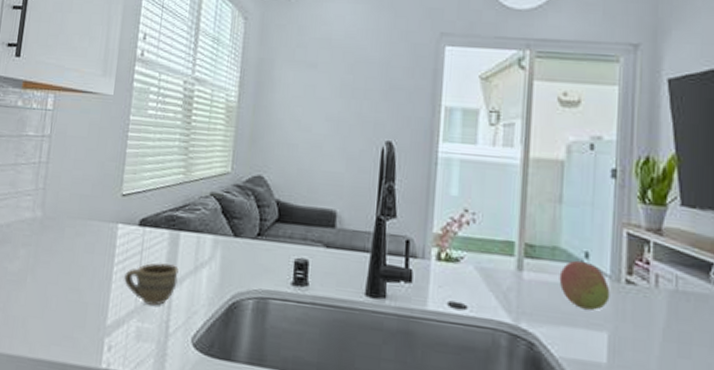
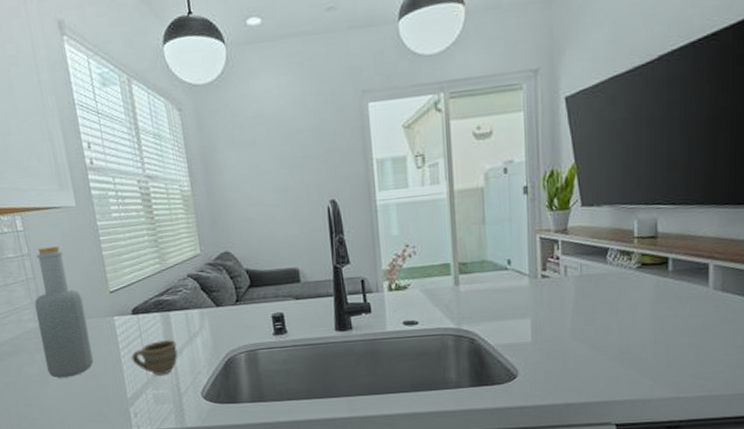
bottle: none [28,132,91,285] -> present [34,246,94,378]
fruit: present [559,260,610,311] -> none [488,267,530,305]

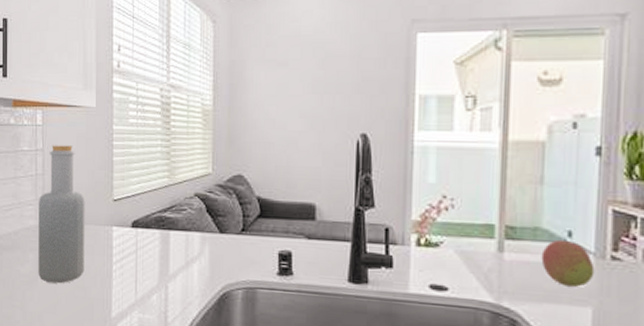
cup: present [131,340,178,375] -> none [123,260,171,299]
fruit: none [488,267,530,305] -> present [541,239,595,287]

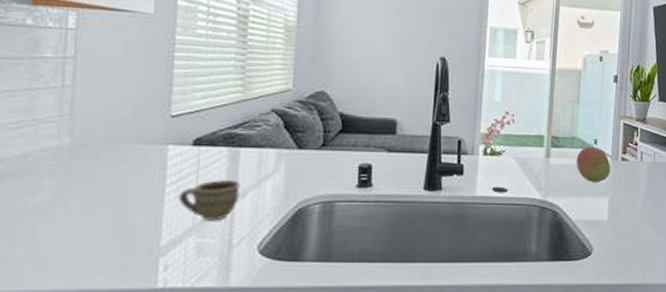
bottle: present [38,145,85,284] -> none [57,52,132,213]
cup: none [123,260,171,299] -> present [179,180,240,221]

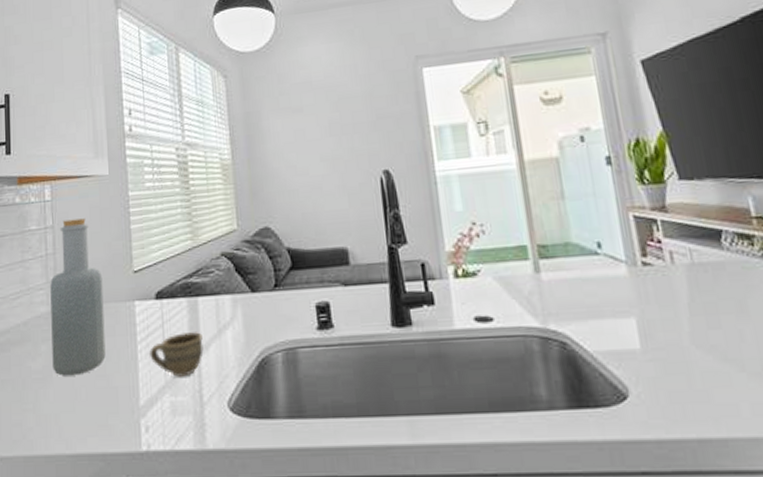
bottle: none [57,52,132,213] -> present [50,218,106,376]
fruit: present [576,146,611,182] -> none [576,251,631,299]

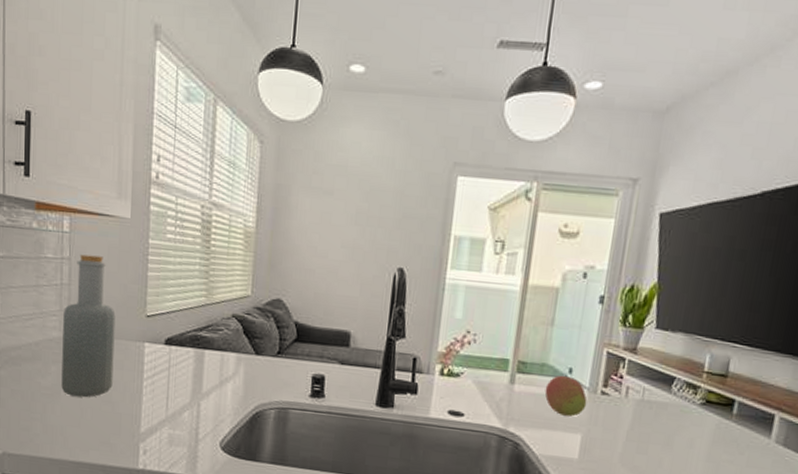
cup: present [150,332,204,377] -> none [154,378,205,415]
fruit: none [576,251,631,299] -> present [544,375,587,417]

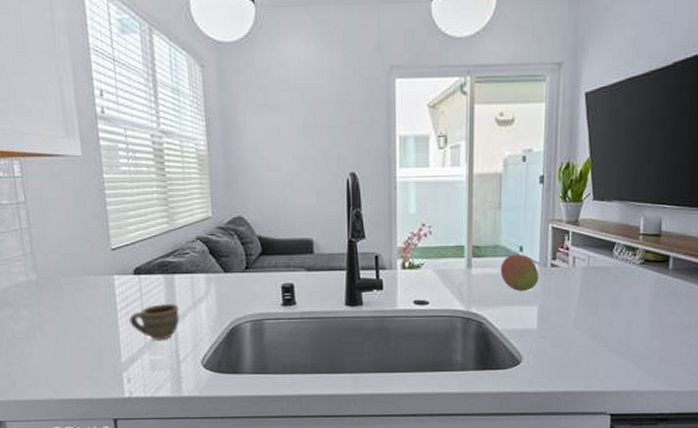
bottle: present [61,254,116,398] -> none [27,196,88,337]
cup: none [154,378,205,415] -> present [129,304,180,340]

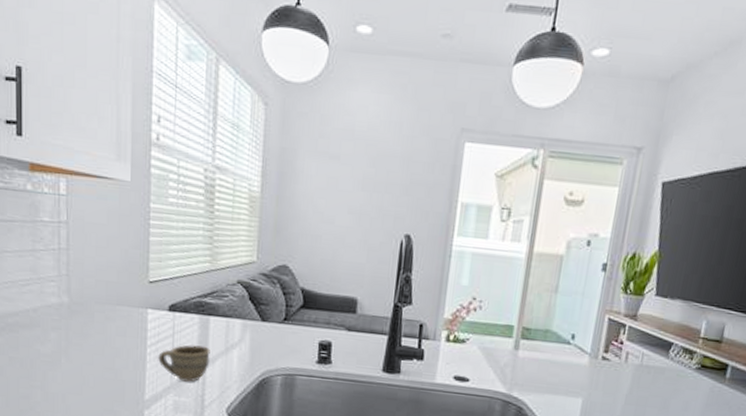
fruit: present [500,254,539,291] -> none [547,341,589,381]

